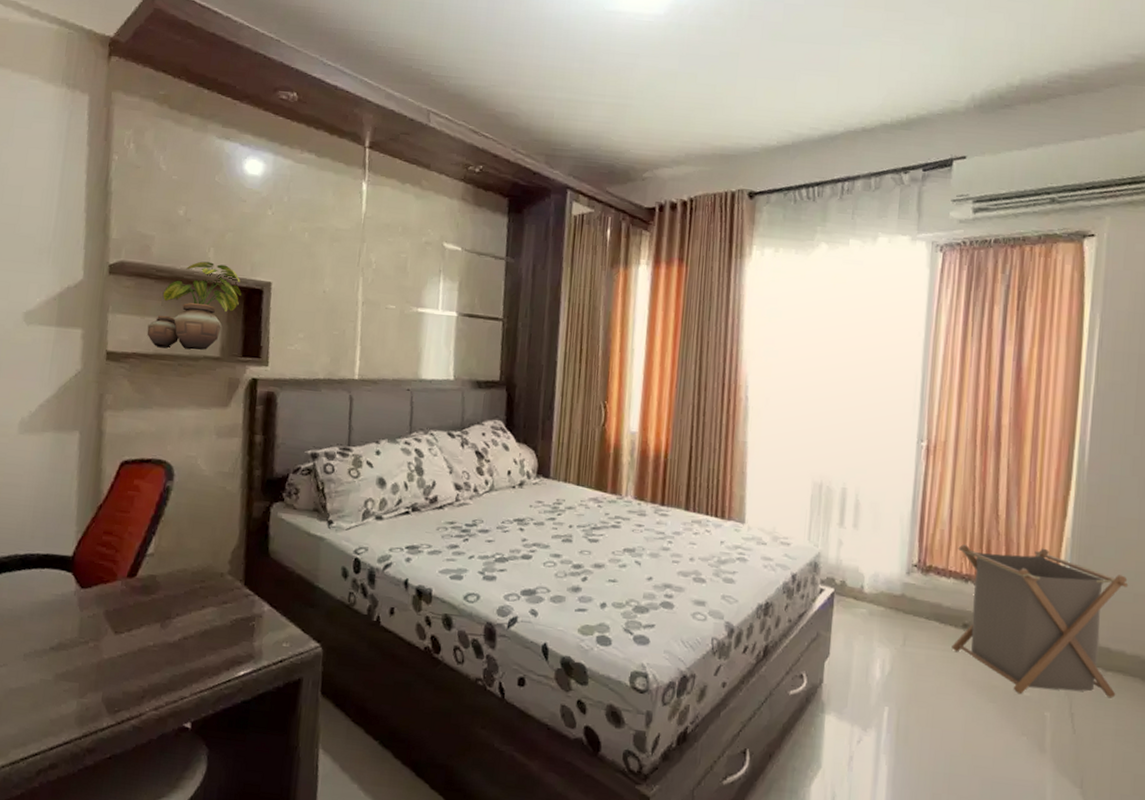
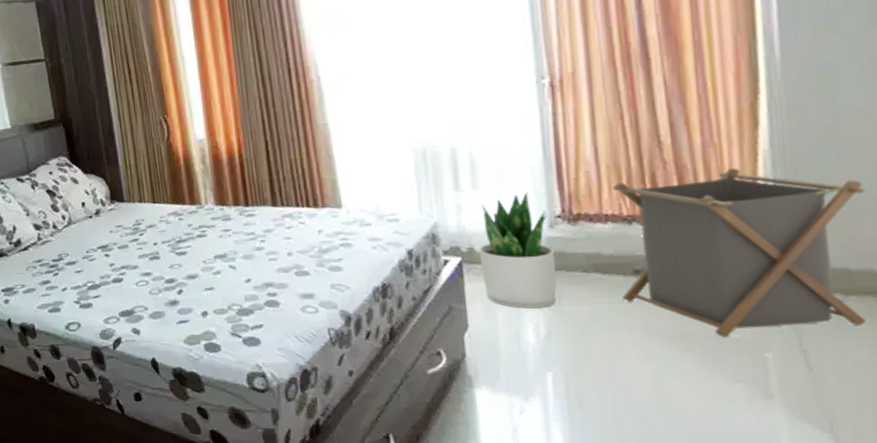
planter: none [848,539,907,647] -> present [479,193,558,309]

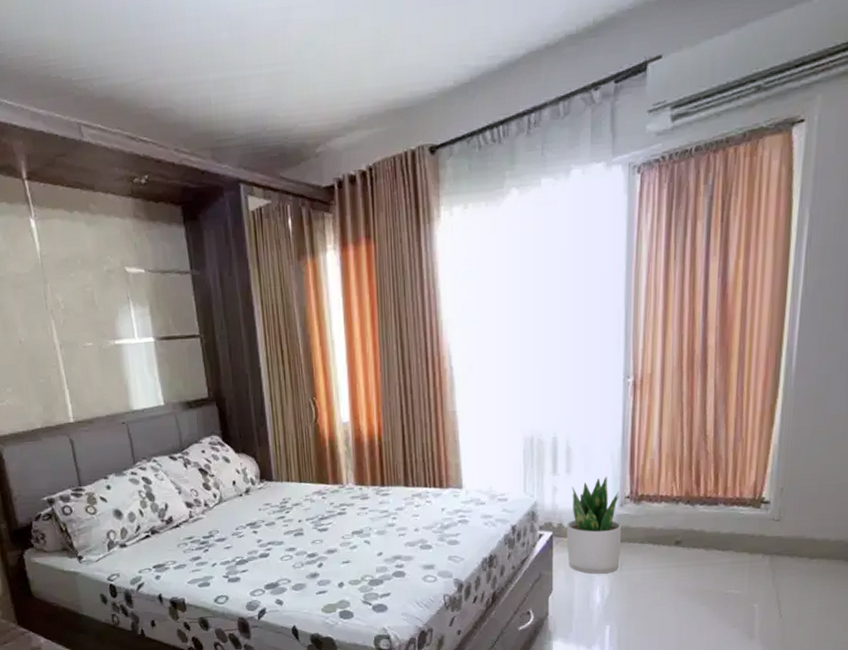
laundry basket: present [611,167,867,338] -> none [665,458,834,594]

